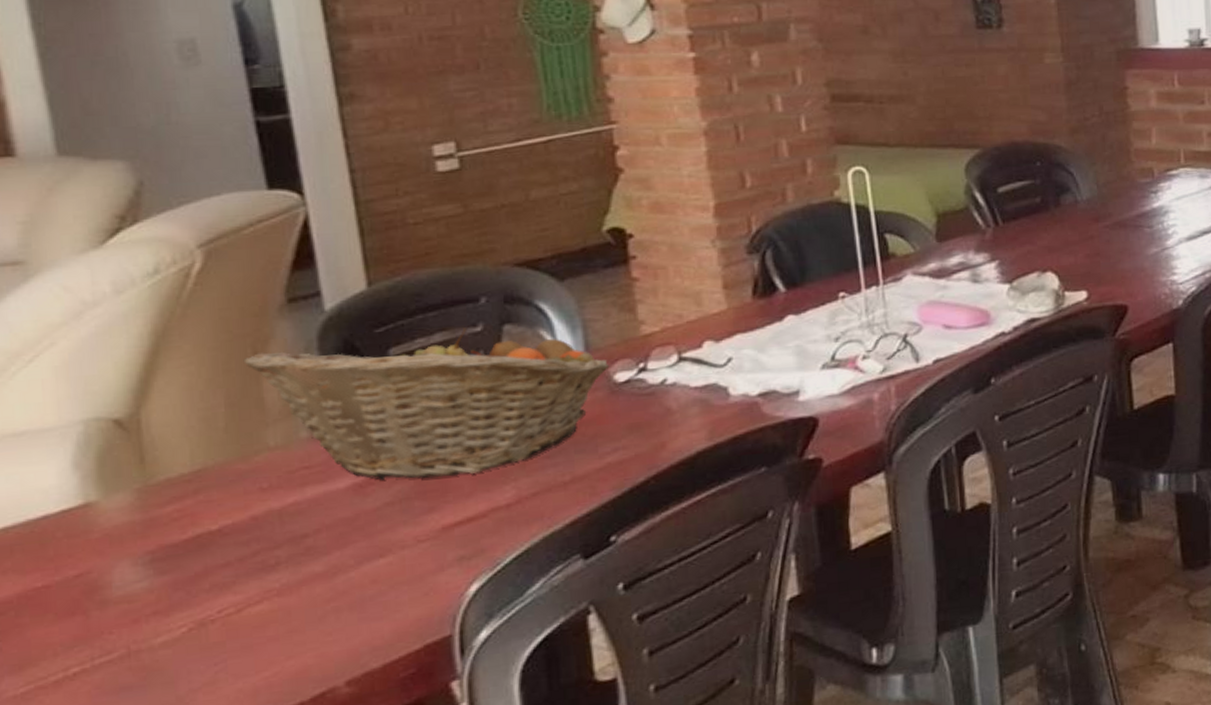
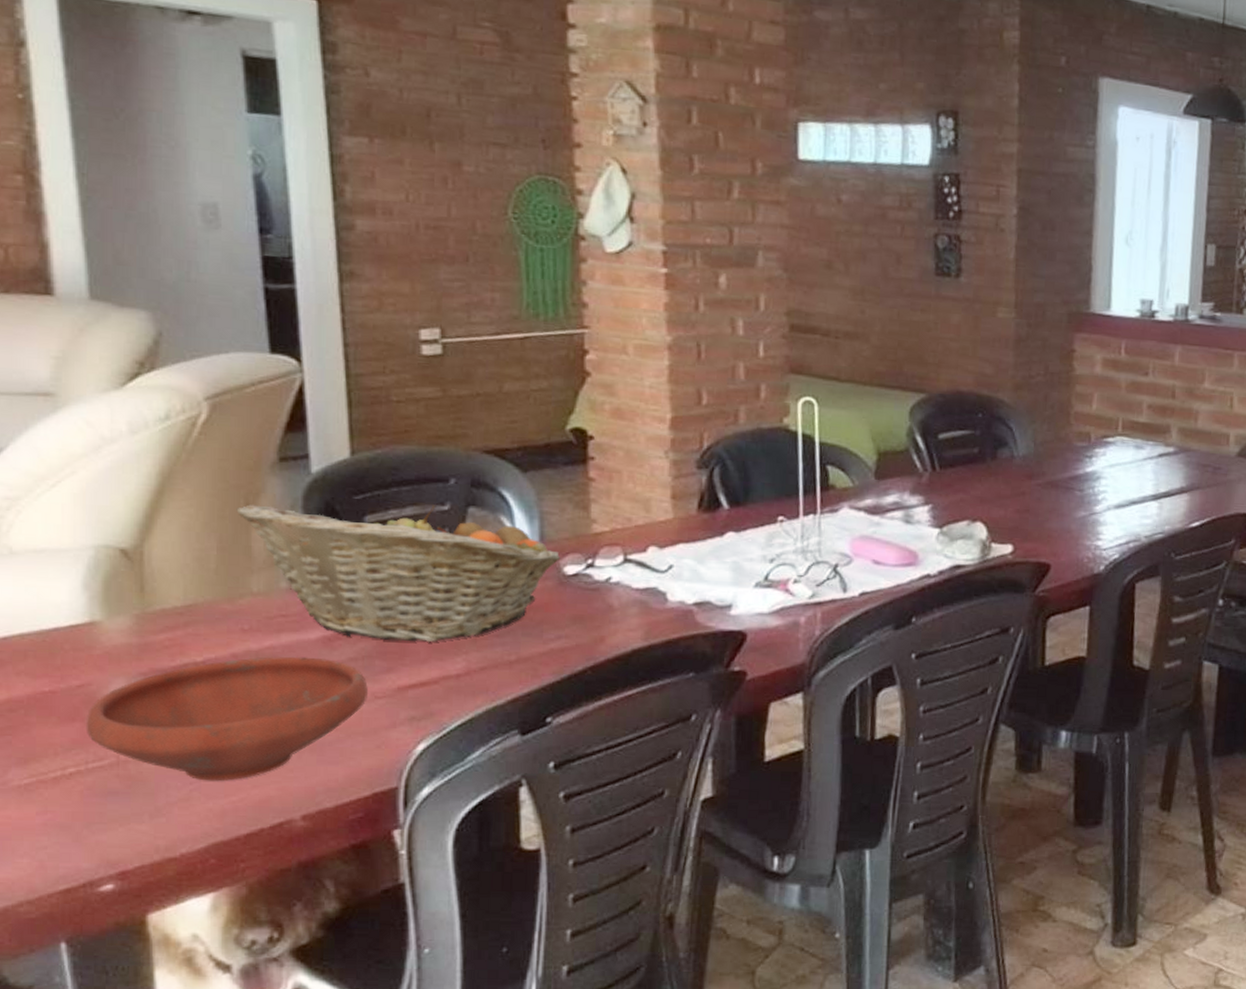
bowl: none [88,507,409,660] -> present [85,656,368,782]

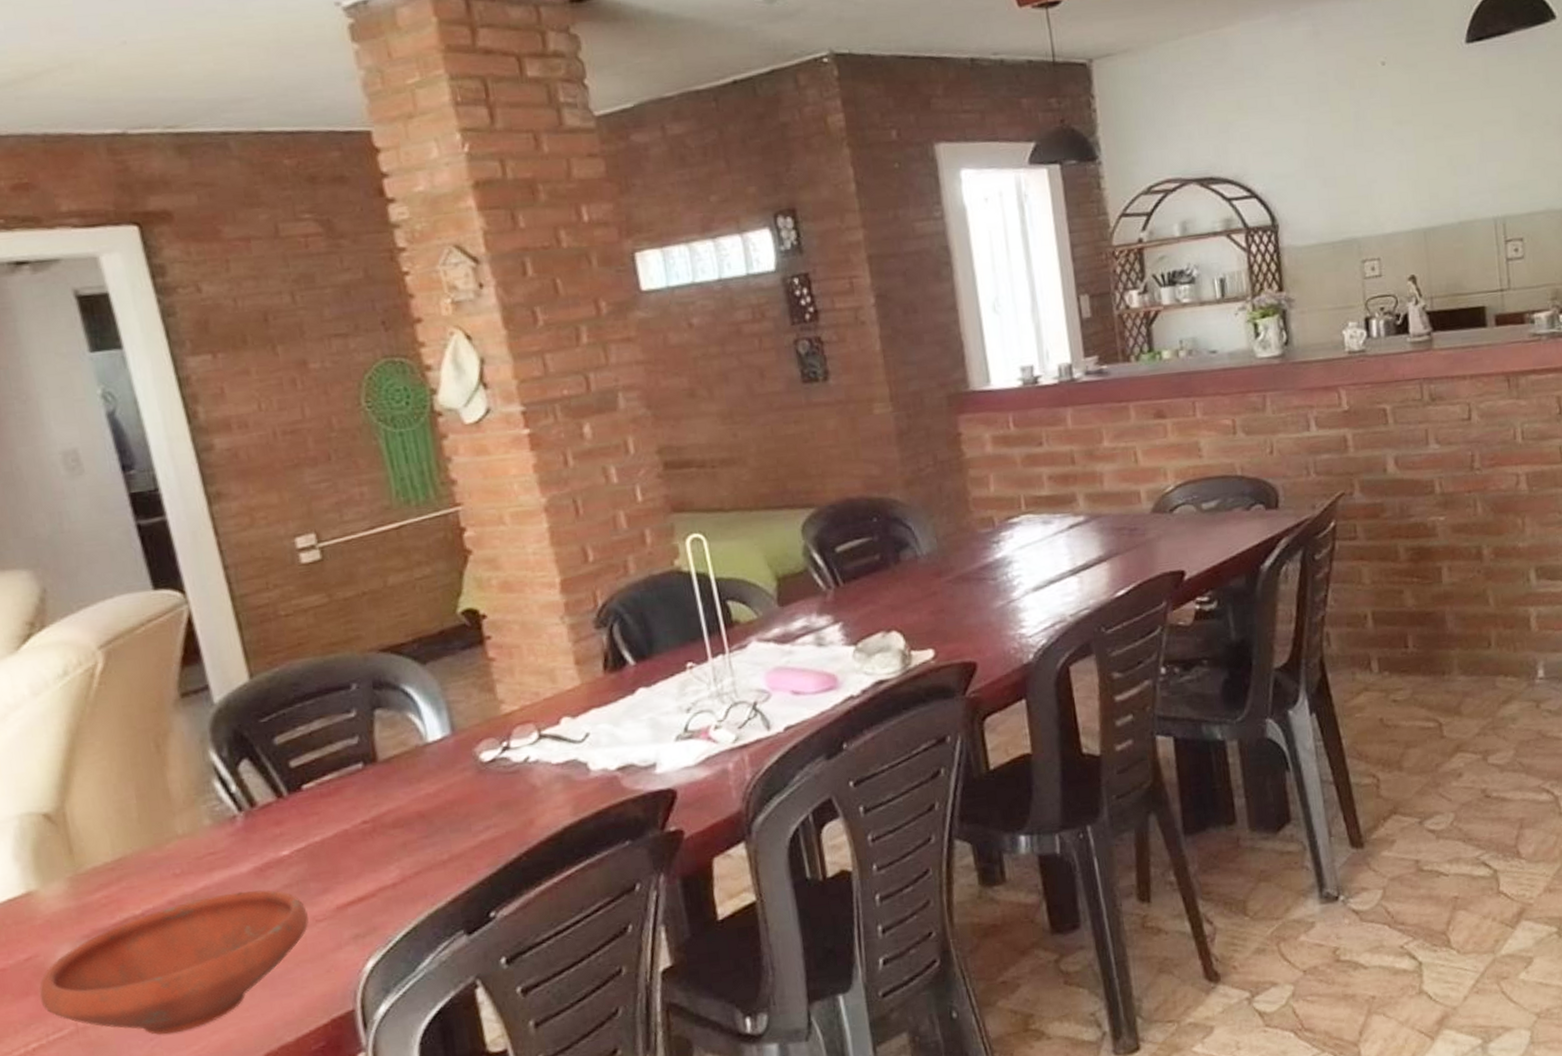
fruit basket: present [236,504,561,643] -> none [148,714,476,864]

